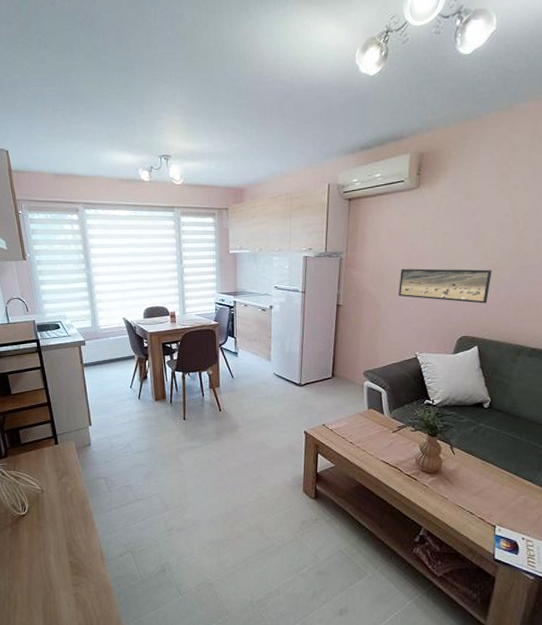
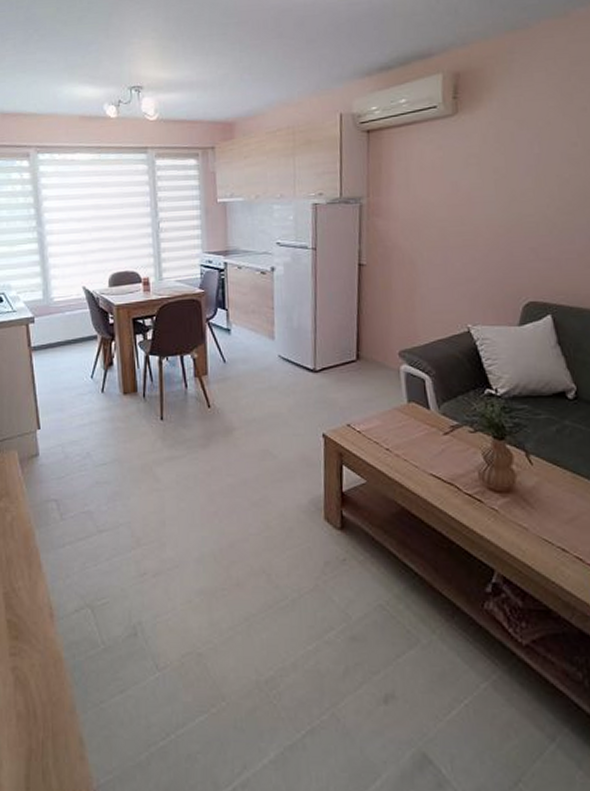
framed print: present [399,268,492,304] -> none [439,213,562,259]

